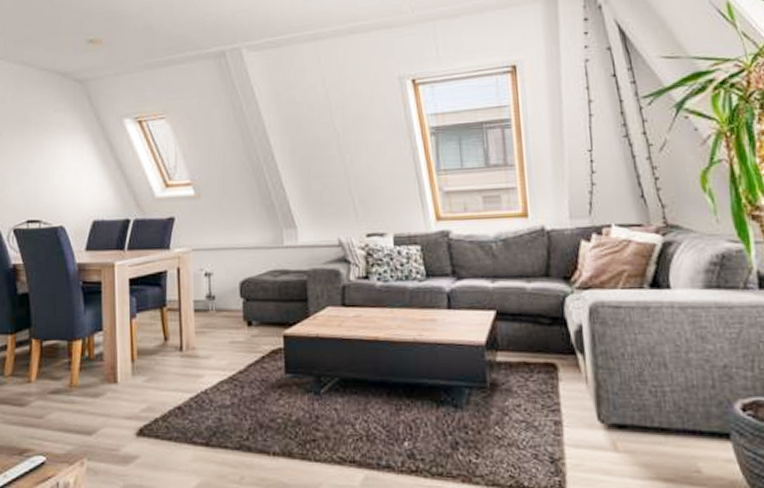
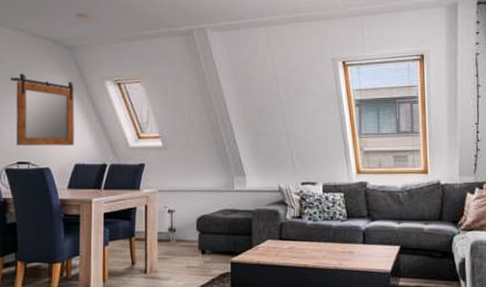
mirror: none [15,114,91,201] -> present [11,73,75,146]

